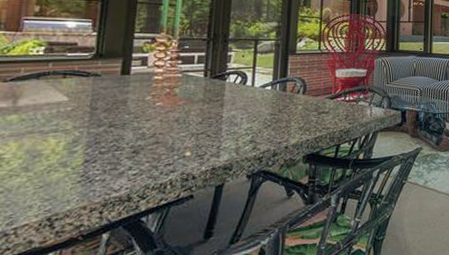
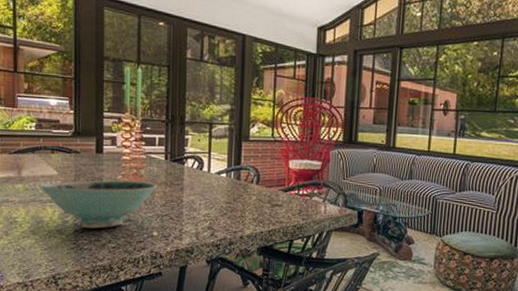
bowl: none [42,100,194,157] -> present [40,180,158,229]

